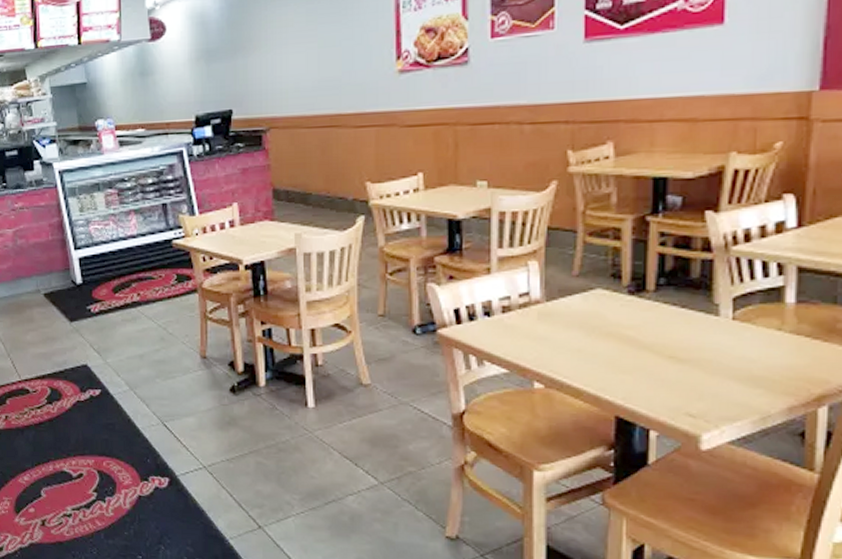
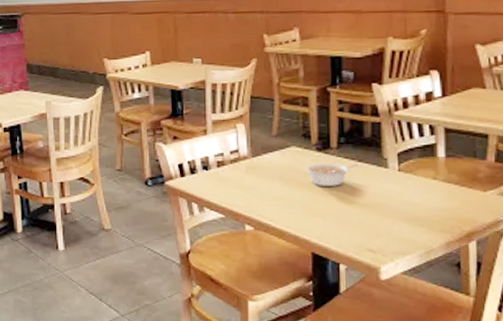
legume: none [613,308,681,337] -> present [305,162,358,186]

